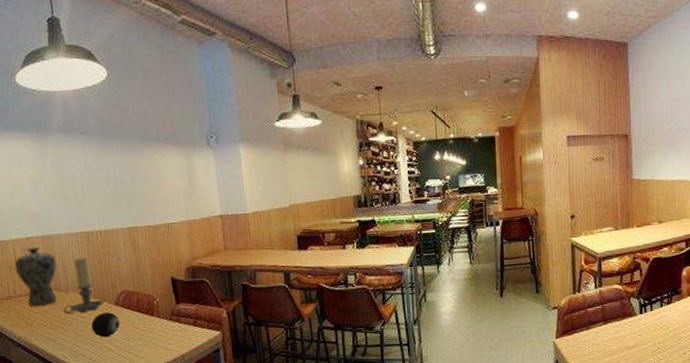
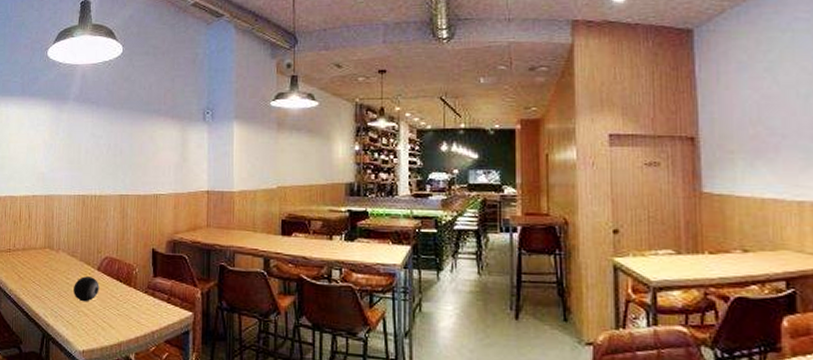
vase: present [14,247,57,306] -> none [18,205,53,262]
candle holder: present [63,257,104,314] -> none [51,220,88,274]

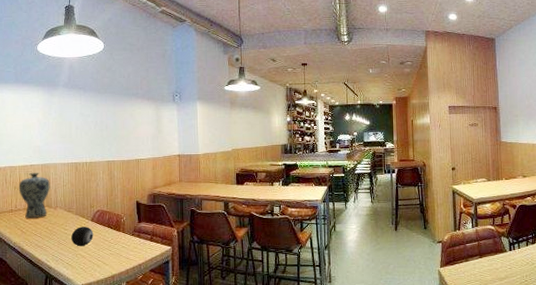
vase: none [18,205,53,262] -> present [18,173,50,219]

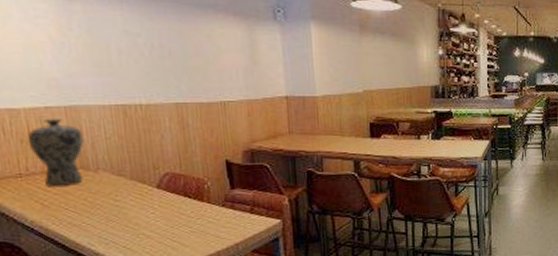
speaker: present [71,227,94,247] -> none [126,196,163,224]

